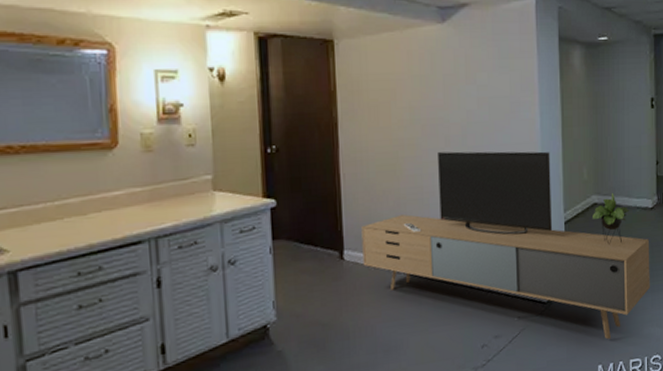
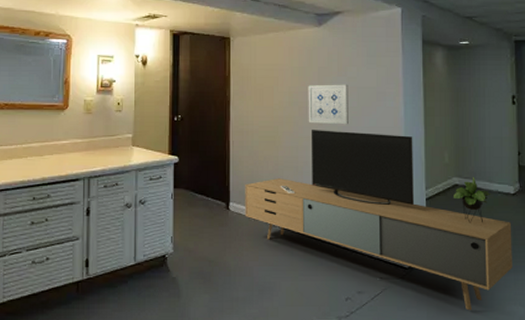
wall art: none [432,94,480,145] -> present [308,84,348,125]

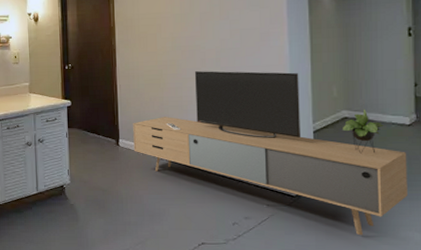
wall art: present [308,84,348,125] -> none [190,27,232,66]

